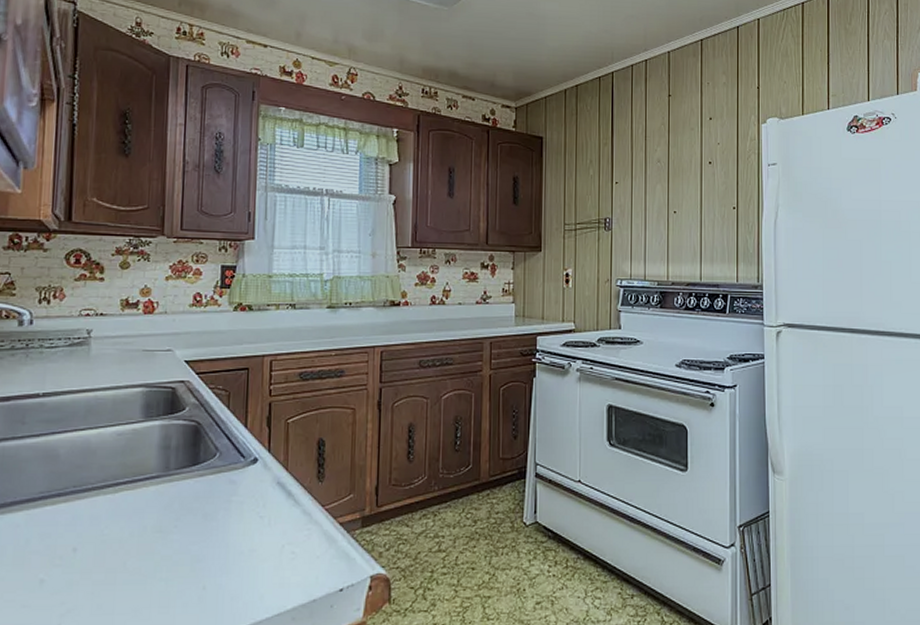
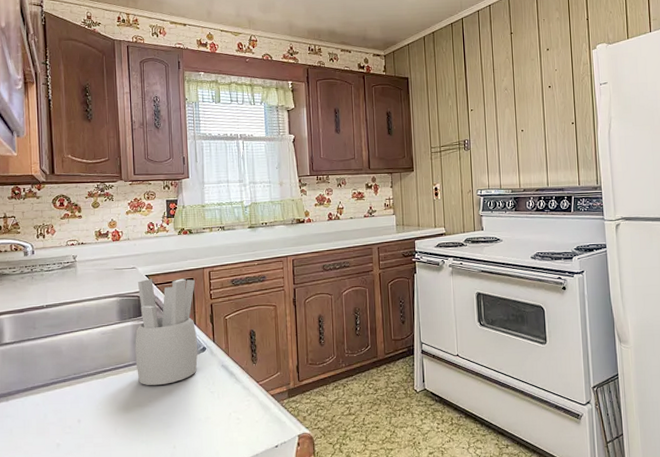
utensil holder: none [160,365,252,506] -> present [135,278,198,386]

